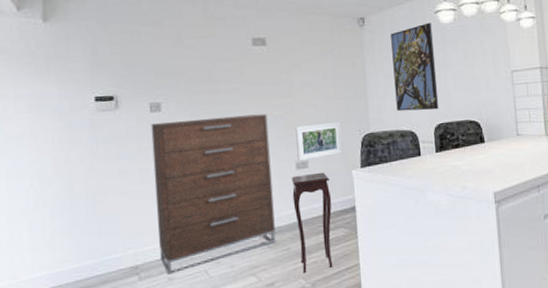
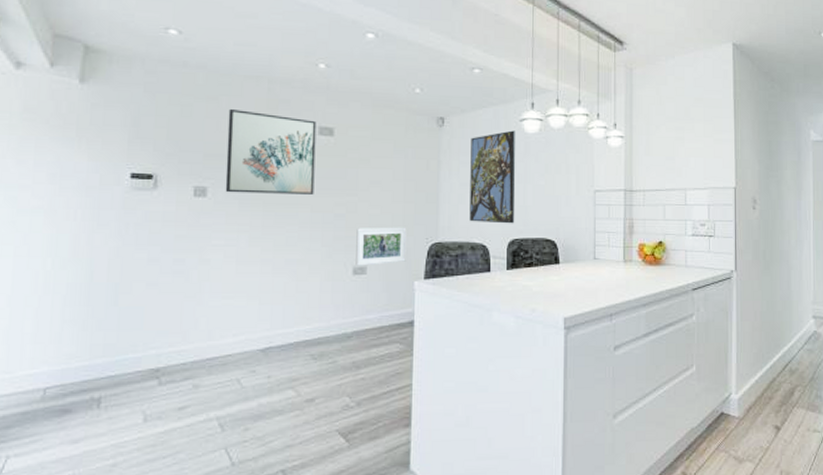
dresser: present [151,113,276,275] -> none [186,209,327,381]
wall art: none [172,30,254,106] -> present [225,108,317,194]
side table: present [291,172,333,274] -> none [345,280,389,391]

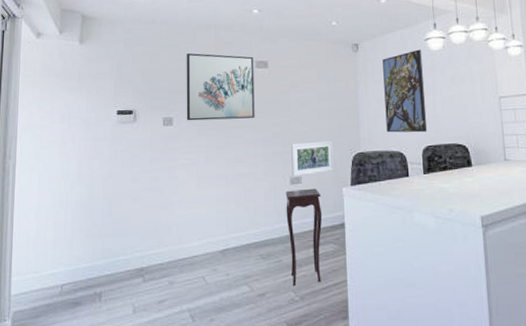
side table: none [345,280,389,391] -> present [285,188,323,287]

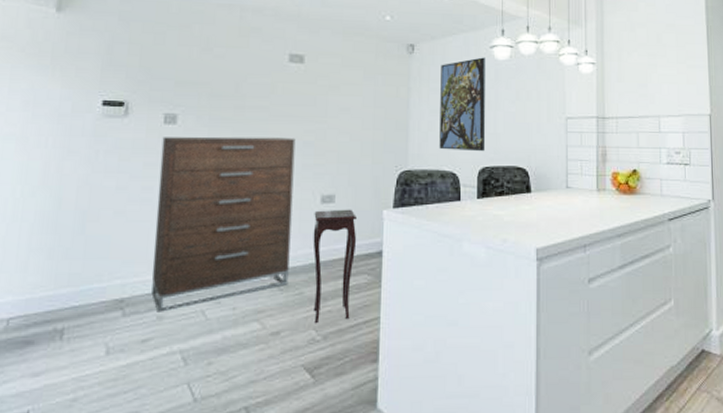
dresser: none [162,130,269,279] -> present [151,136,296,312]
wall art: present [186,53,255,121] -> none [195,36,287,122]
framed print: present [291,140,334,177] -> none [324,154,376,194]

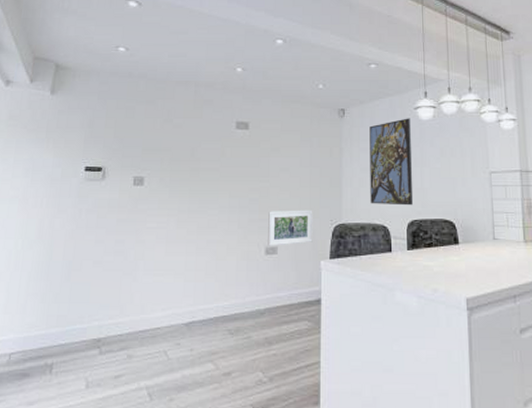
dresser: present [151,136,296,312] -> none [123,195,242,351]
side table: present [313,209,357,324] -> none [259,260,298,366]
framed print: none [324,154,376,194] -> present [268,210,313,246]

